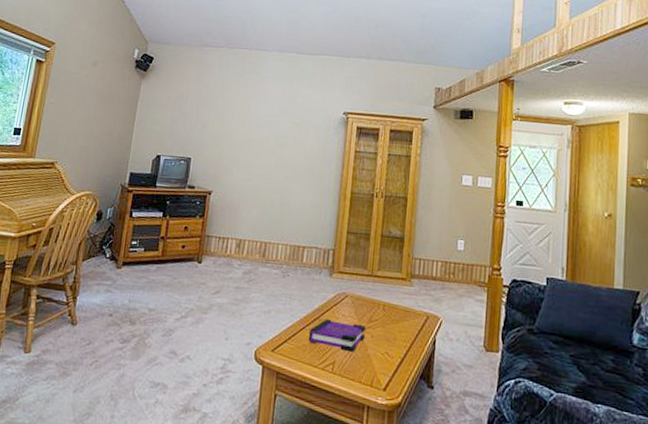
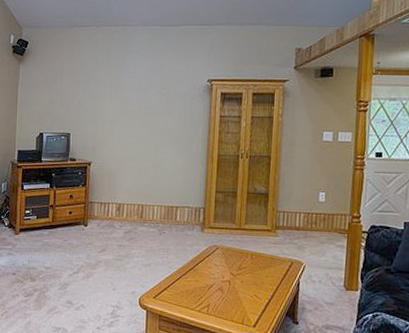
board game: present [308,319,366,353] -> none [185,268,235,296]

